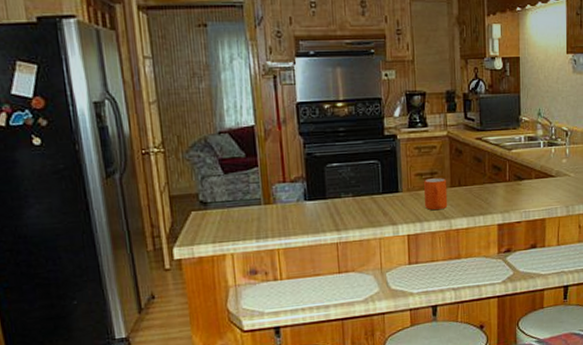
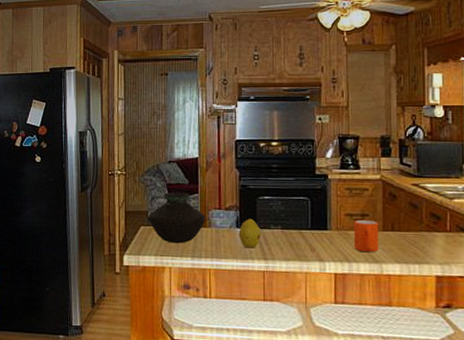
vase: none [199,167,269,227] -> present [148,192,206,244]
fruit: none [307,189,333,221] -> present [238,218,262,249]

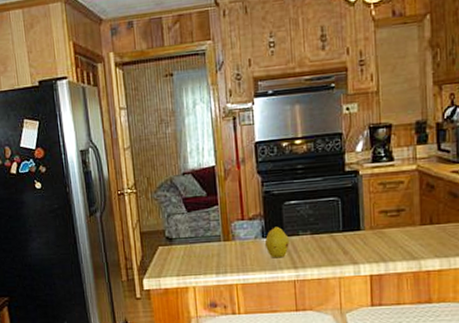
vase: present [148,192,206,244] -> none [165,206,229,262]
mug: present [354,220,379,253] -> none [389,215,417,250]

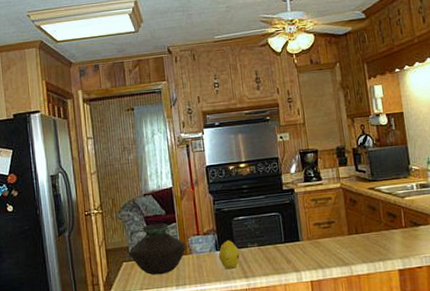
vase: none [165,206,229,262] -> present [129,223,186,275]

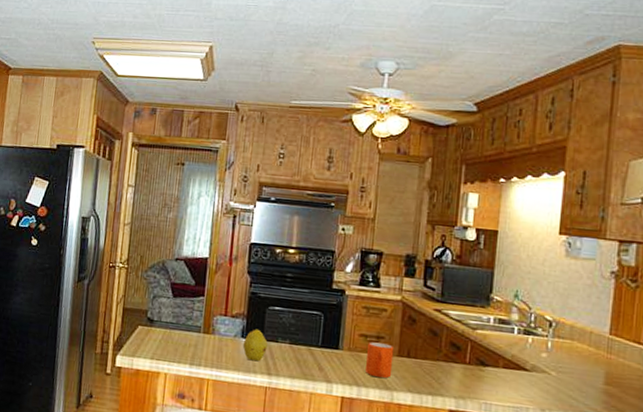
vase: present [129,223,186,275] -> none [147,292,210,349]
mug: none [322,226,347,258] -> present [365,342,394,379]

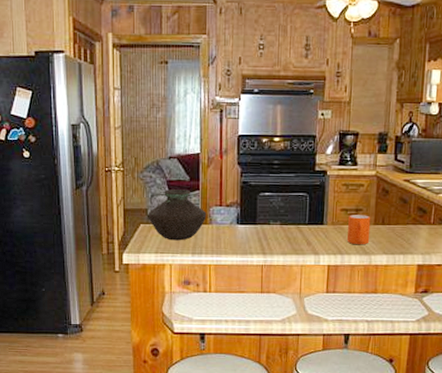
vase: none [147,292,210,349] -> present [148,189,207,241]
fruit: present [242,328,269,362] -> none [238,215,262,244]

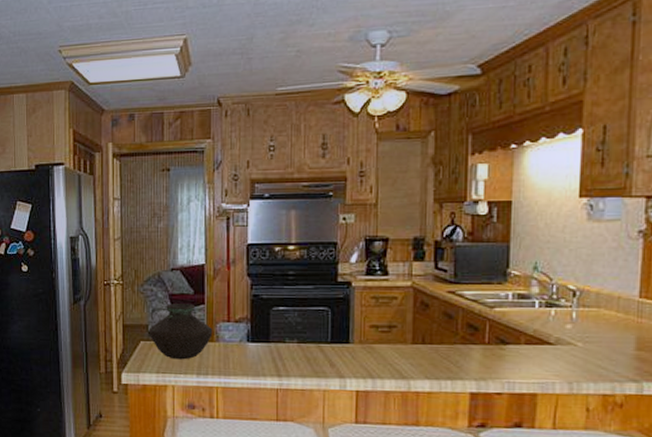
mug: present [347,215,371,245] -> none [379,332,408,368]

